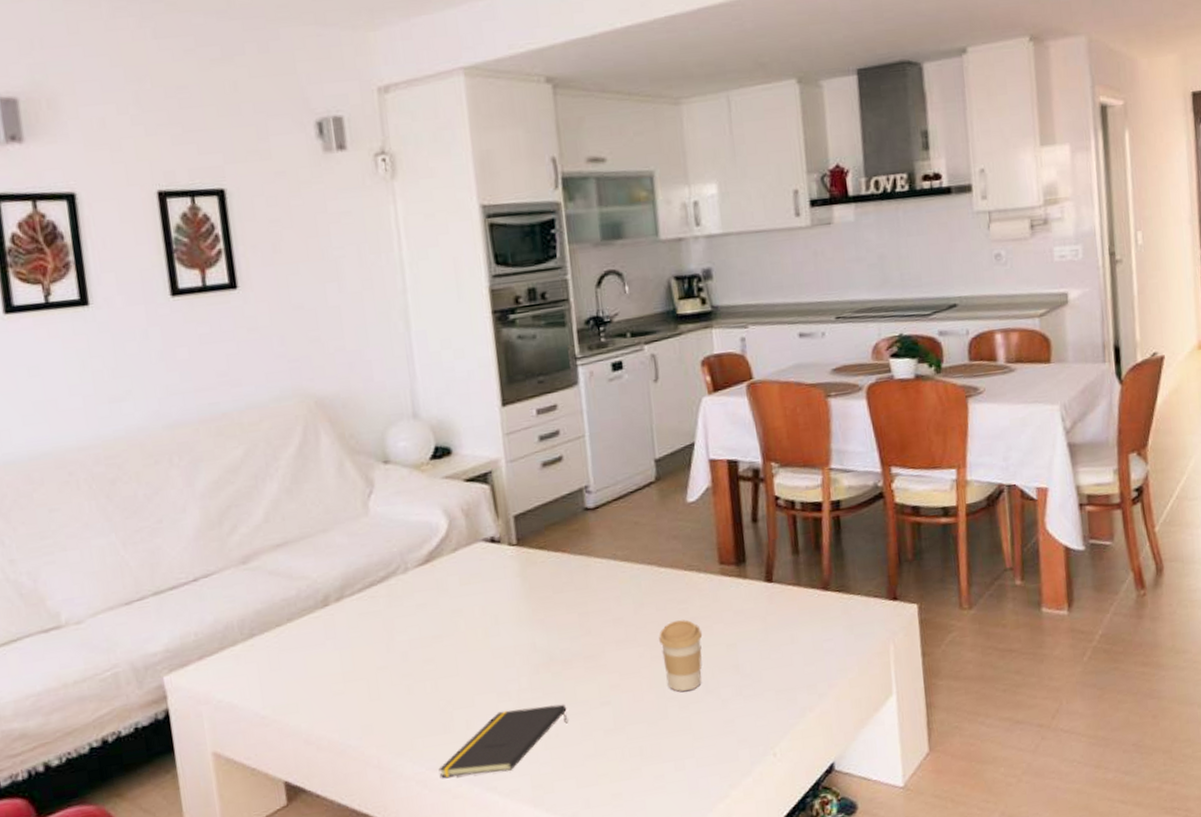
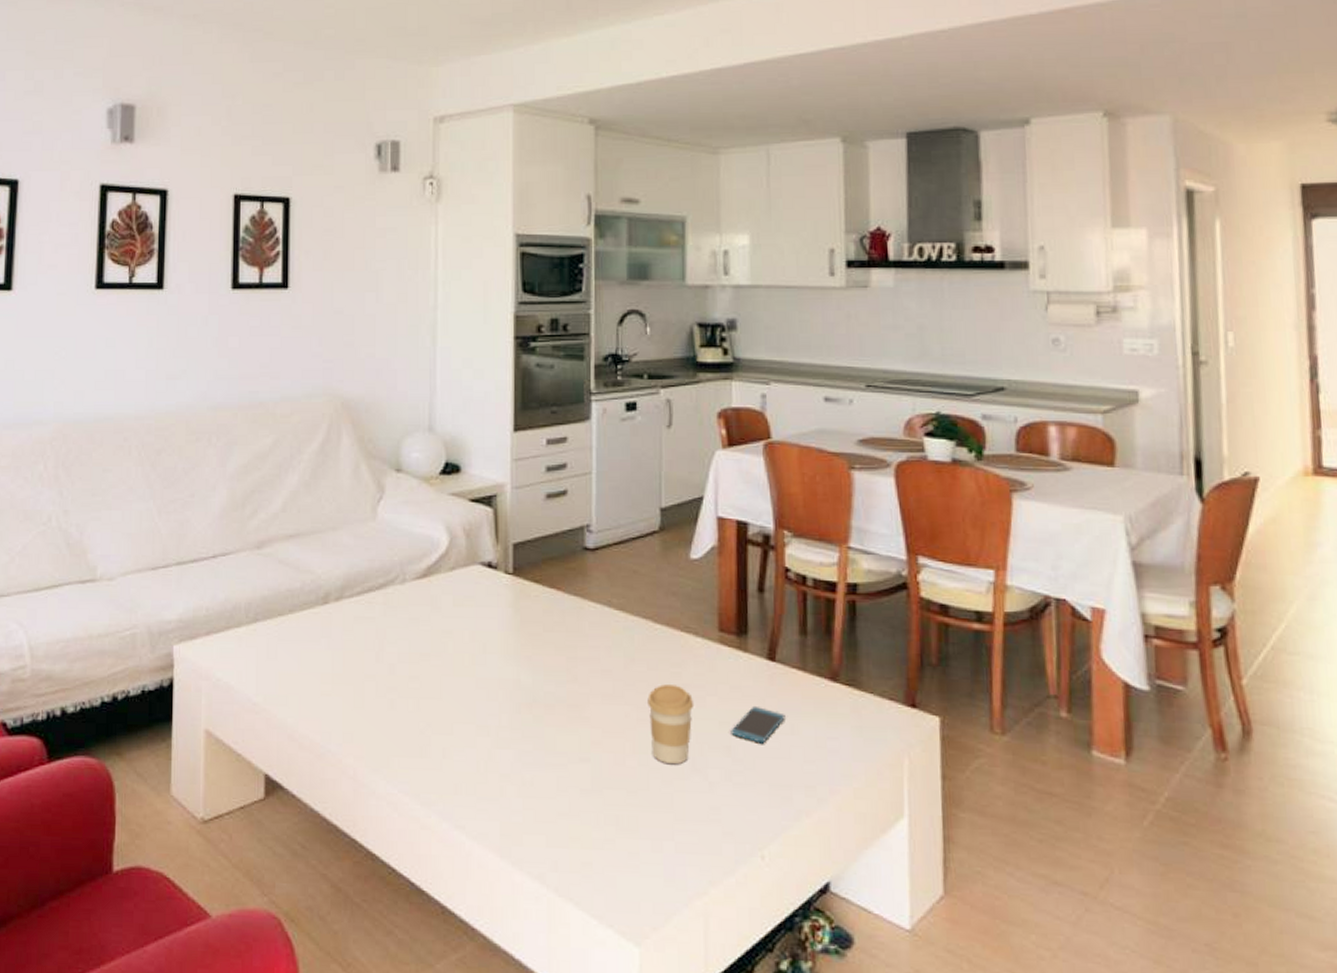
notepad: present [438,703,567,777] -> none [410,745,545,812]
smartphone: none [737,624,785,657] -> present [731,705,785,744]

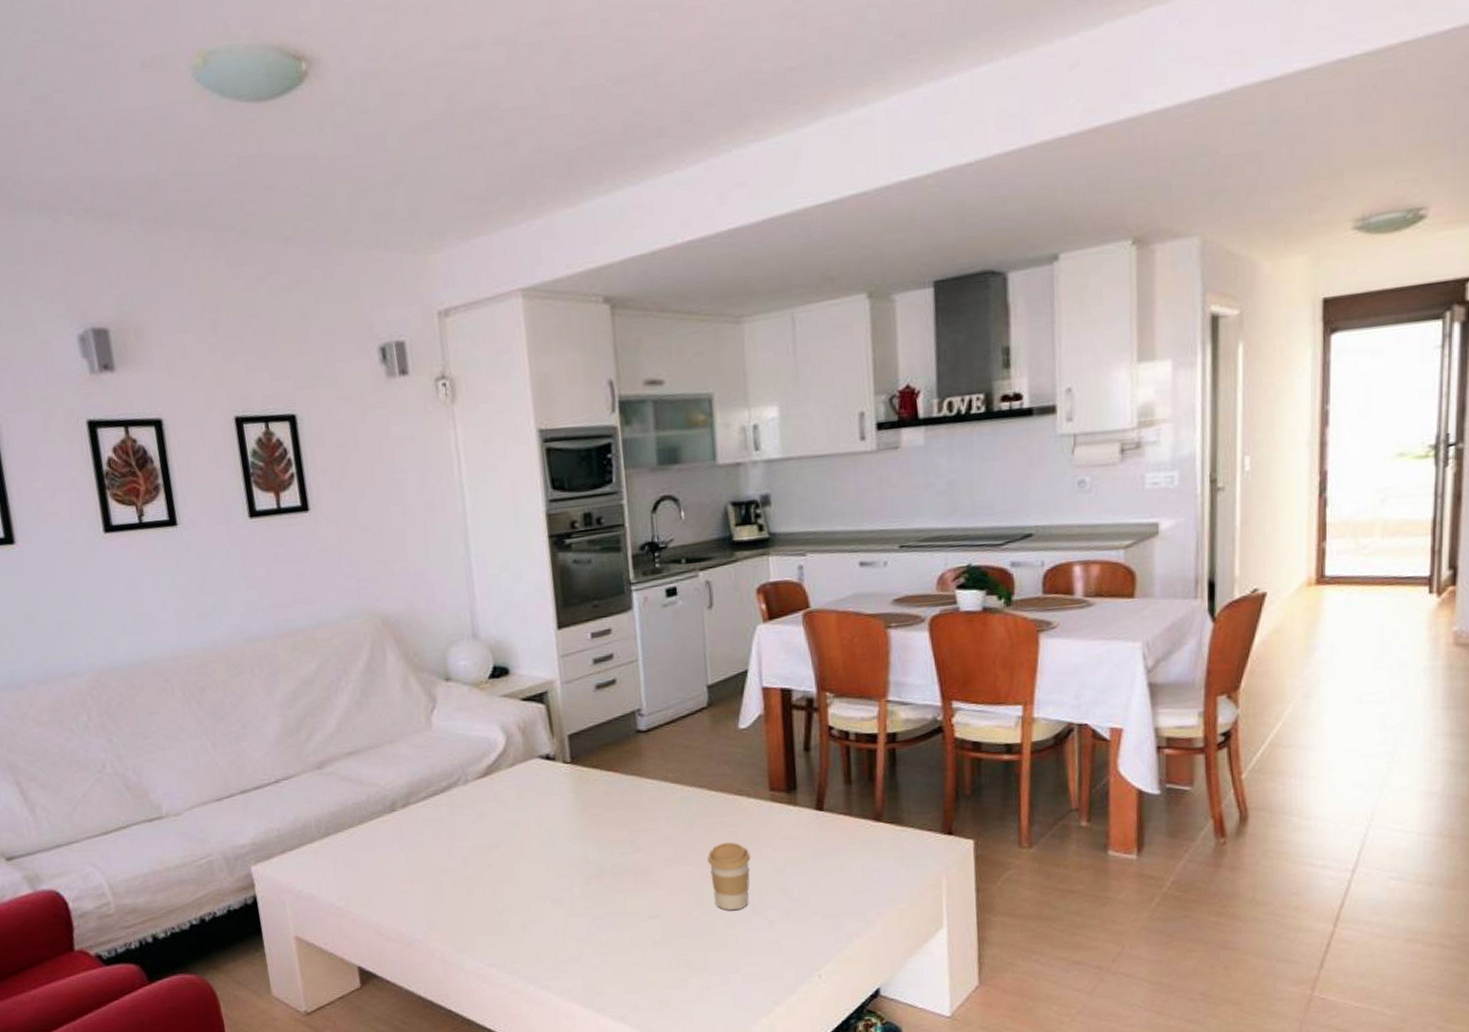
smartphone: present [731,705,785,744] -> none [785,851,835,883]

